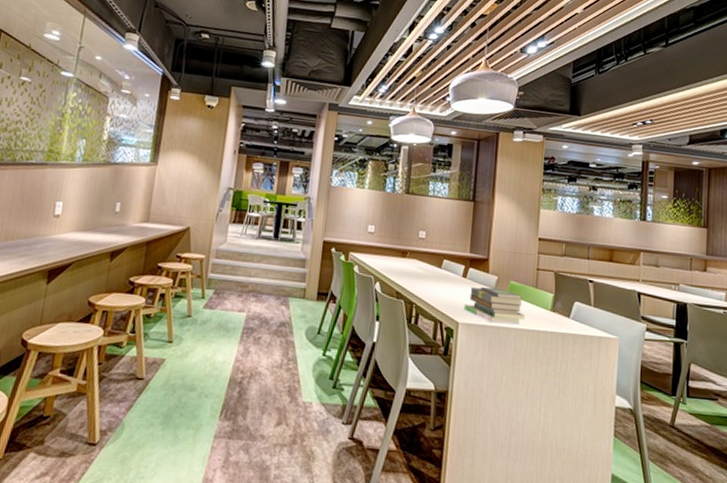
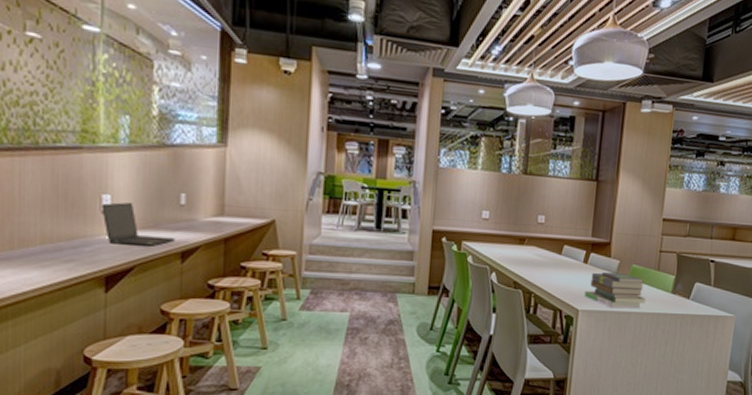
laptop: none [54,208,108,246] -> present [101,202,175,246]

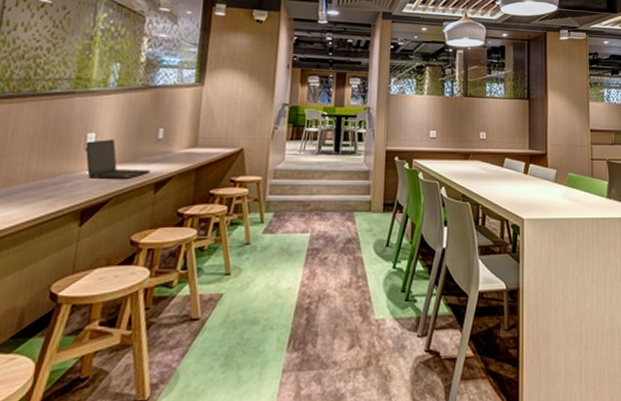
books: present [584,271,646,309] -> none [527,181,585,215]

